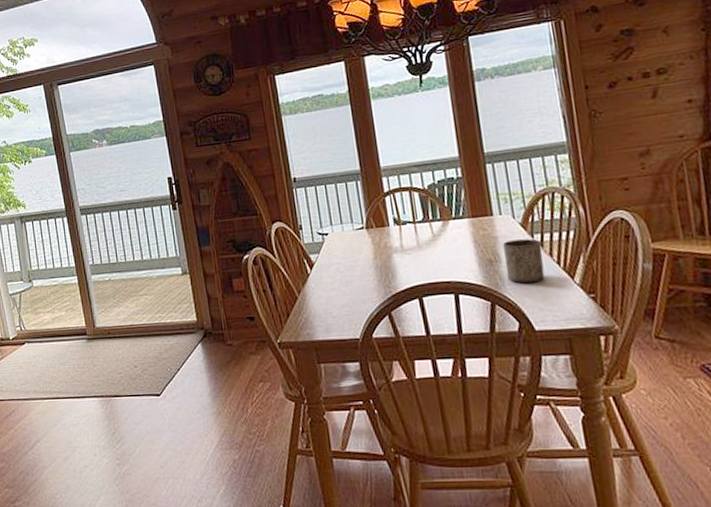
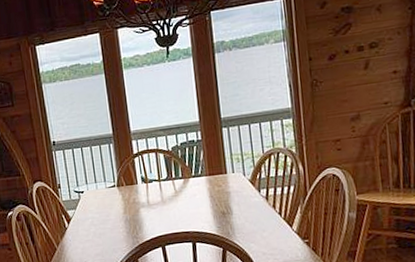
cup: present [503,239,545,284] -> none [235,193,268,232]

